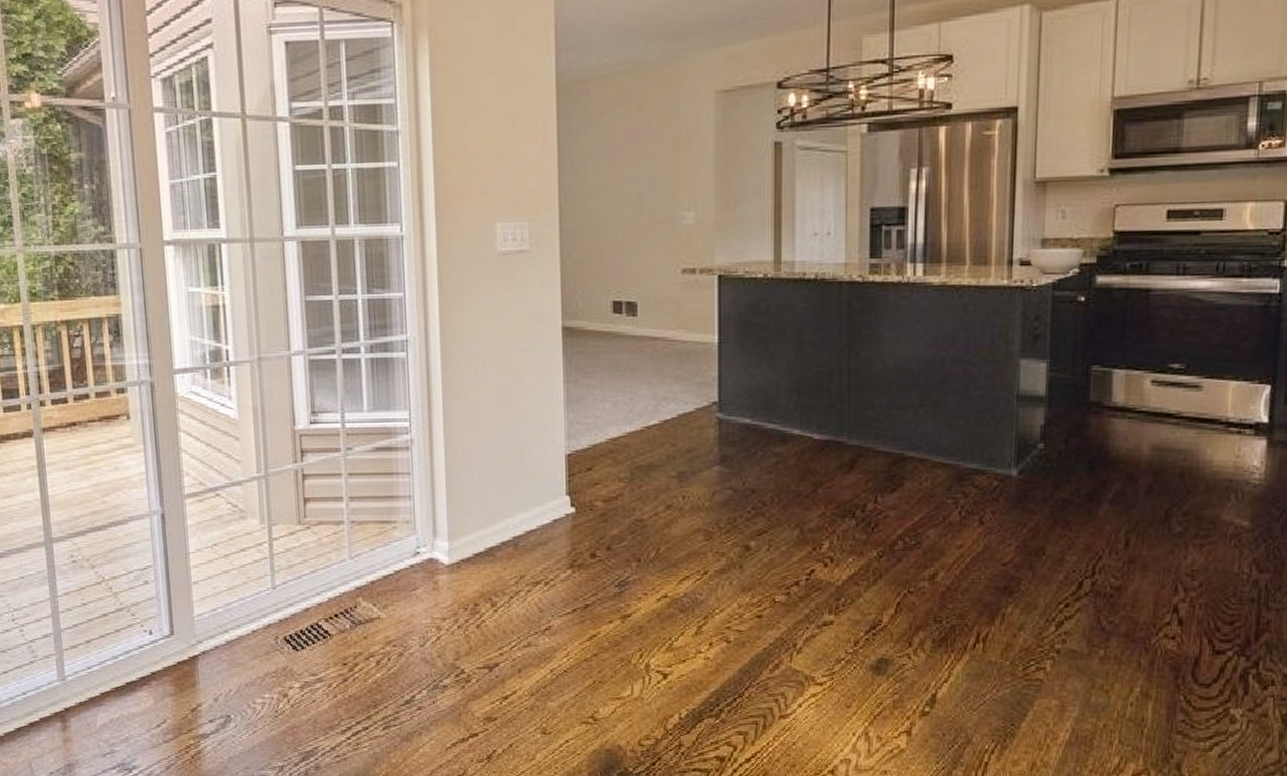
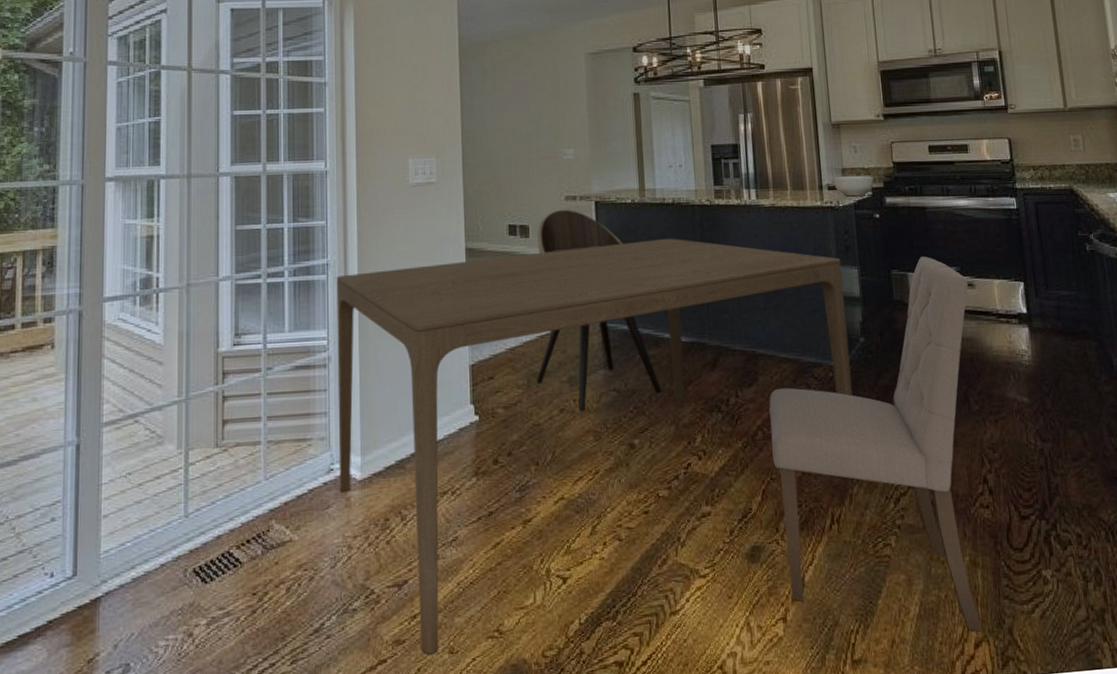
dining table: none [417,320,1026,733] -> present [336,238,857,655]
dining chair: none [641,285,787,509] -> present [537,210,662,411]
dining chair: none [913,349,1193,764] -> present [769,256,983,632]

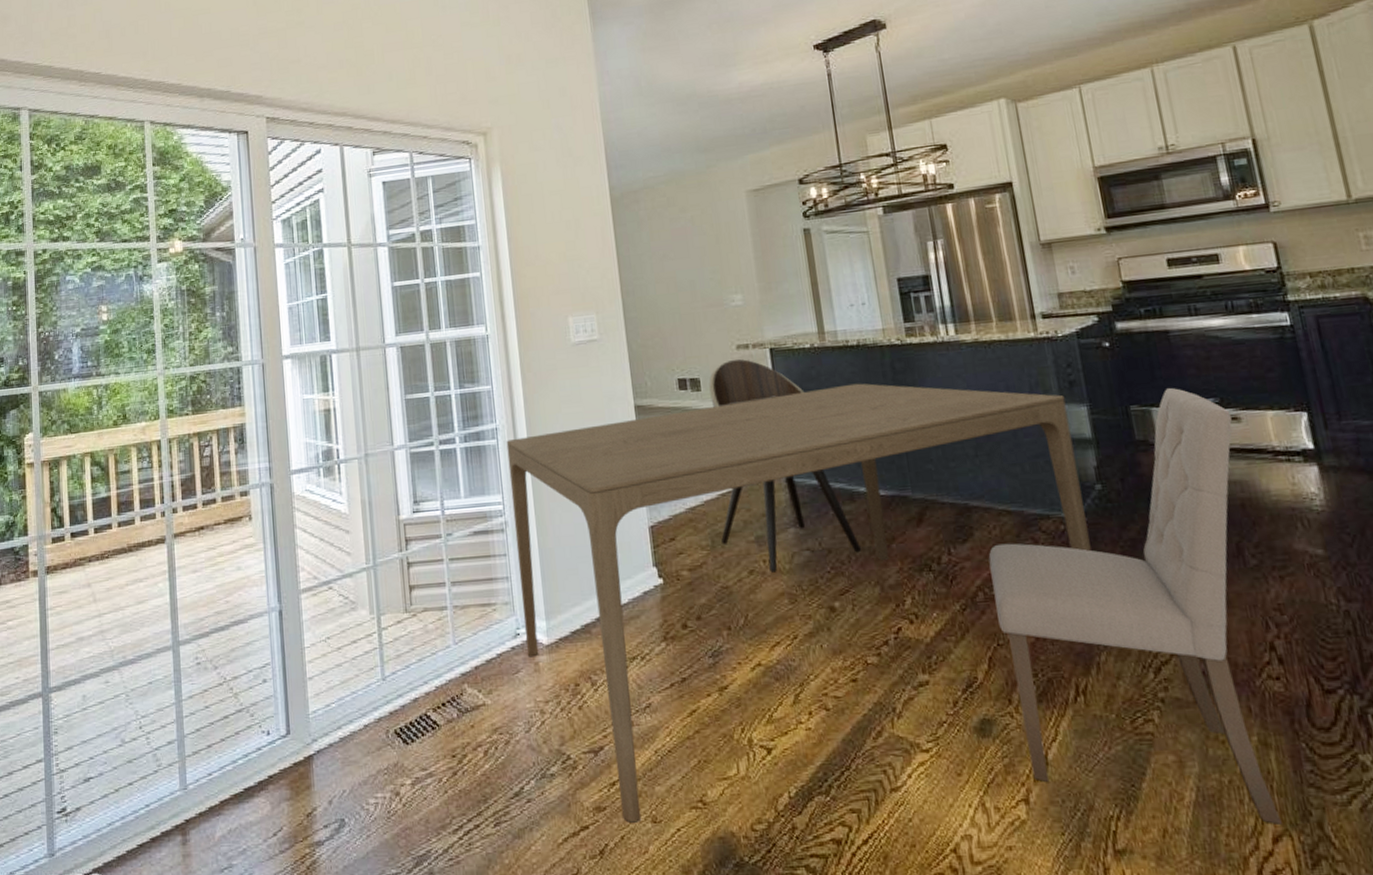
bowl: present [832,175,875,197] -> none [1047,299,1100,325]

